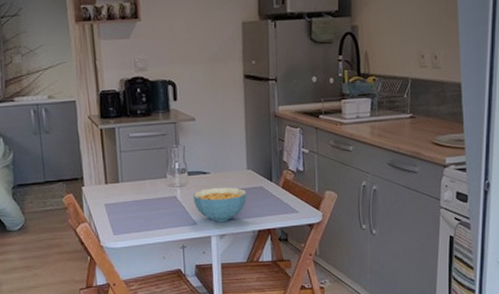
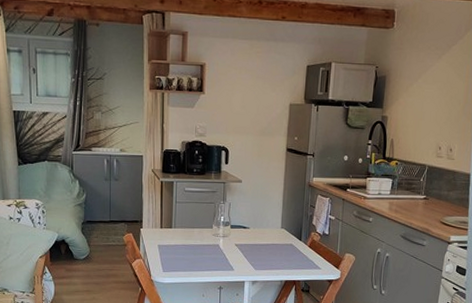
cereal bowl: present [192,187,247,222] -> none [233,240,279,270]

